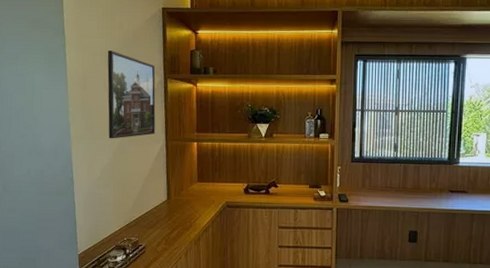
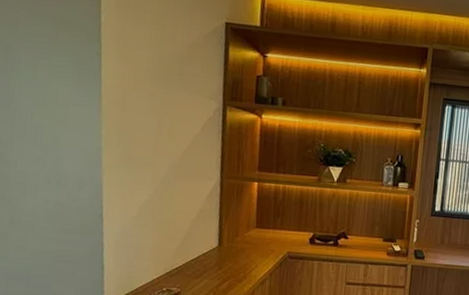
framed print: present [107,51,156,139] -> none [150,66,213,172]

